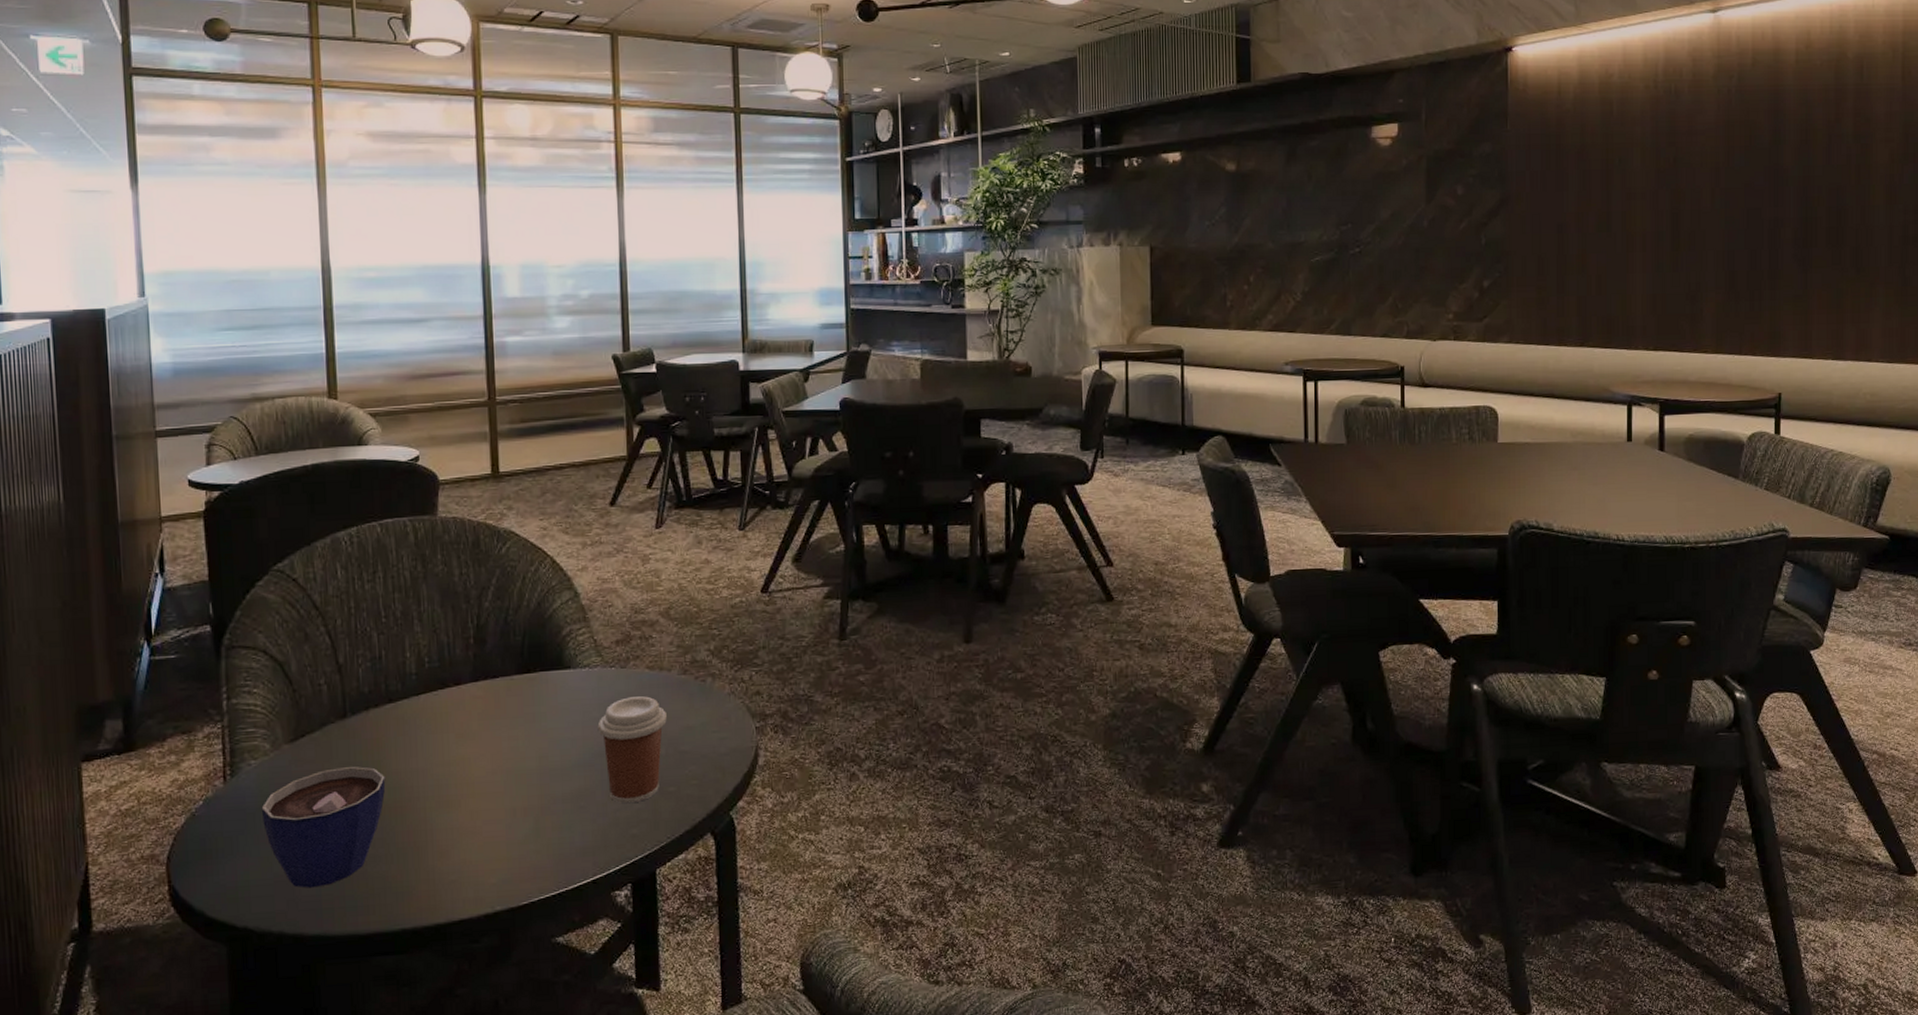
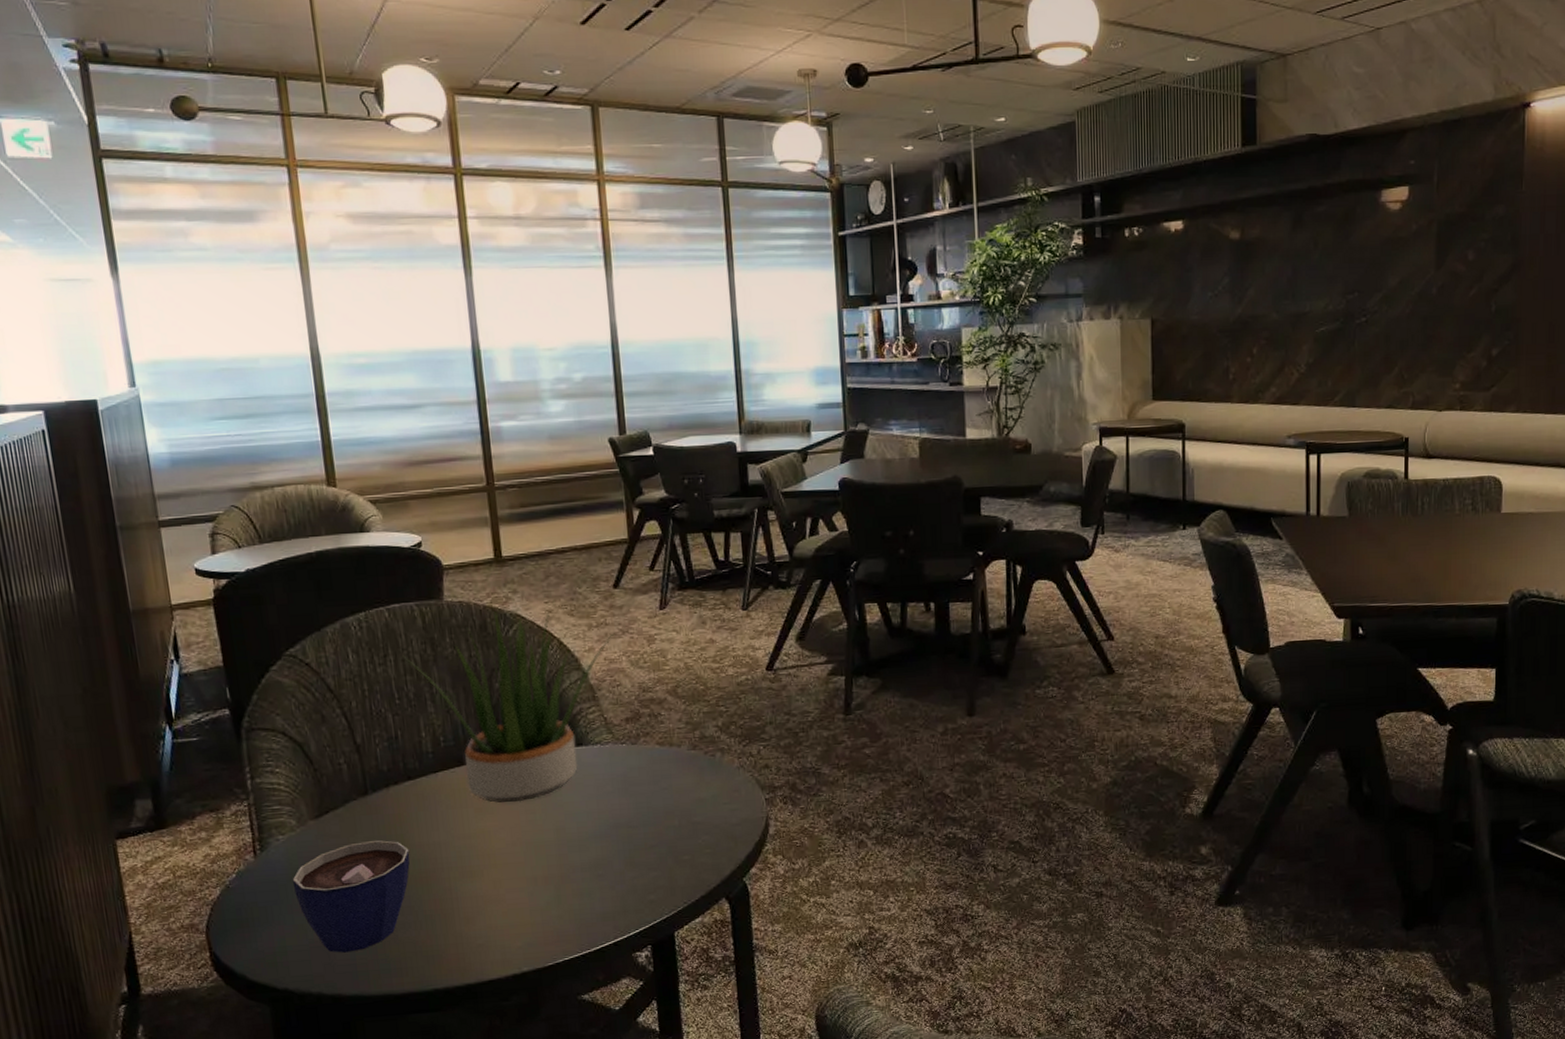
potted plant: none [392,528,609,728] -> present [402,611,615,803]
coffee cup: present [597,696,667,804] -> none [611,771,679,872]

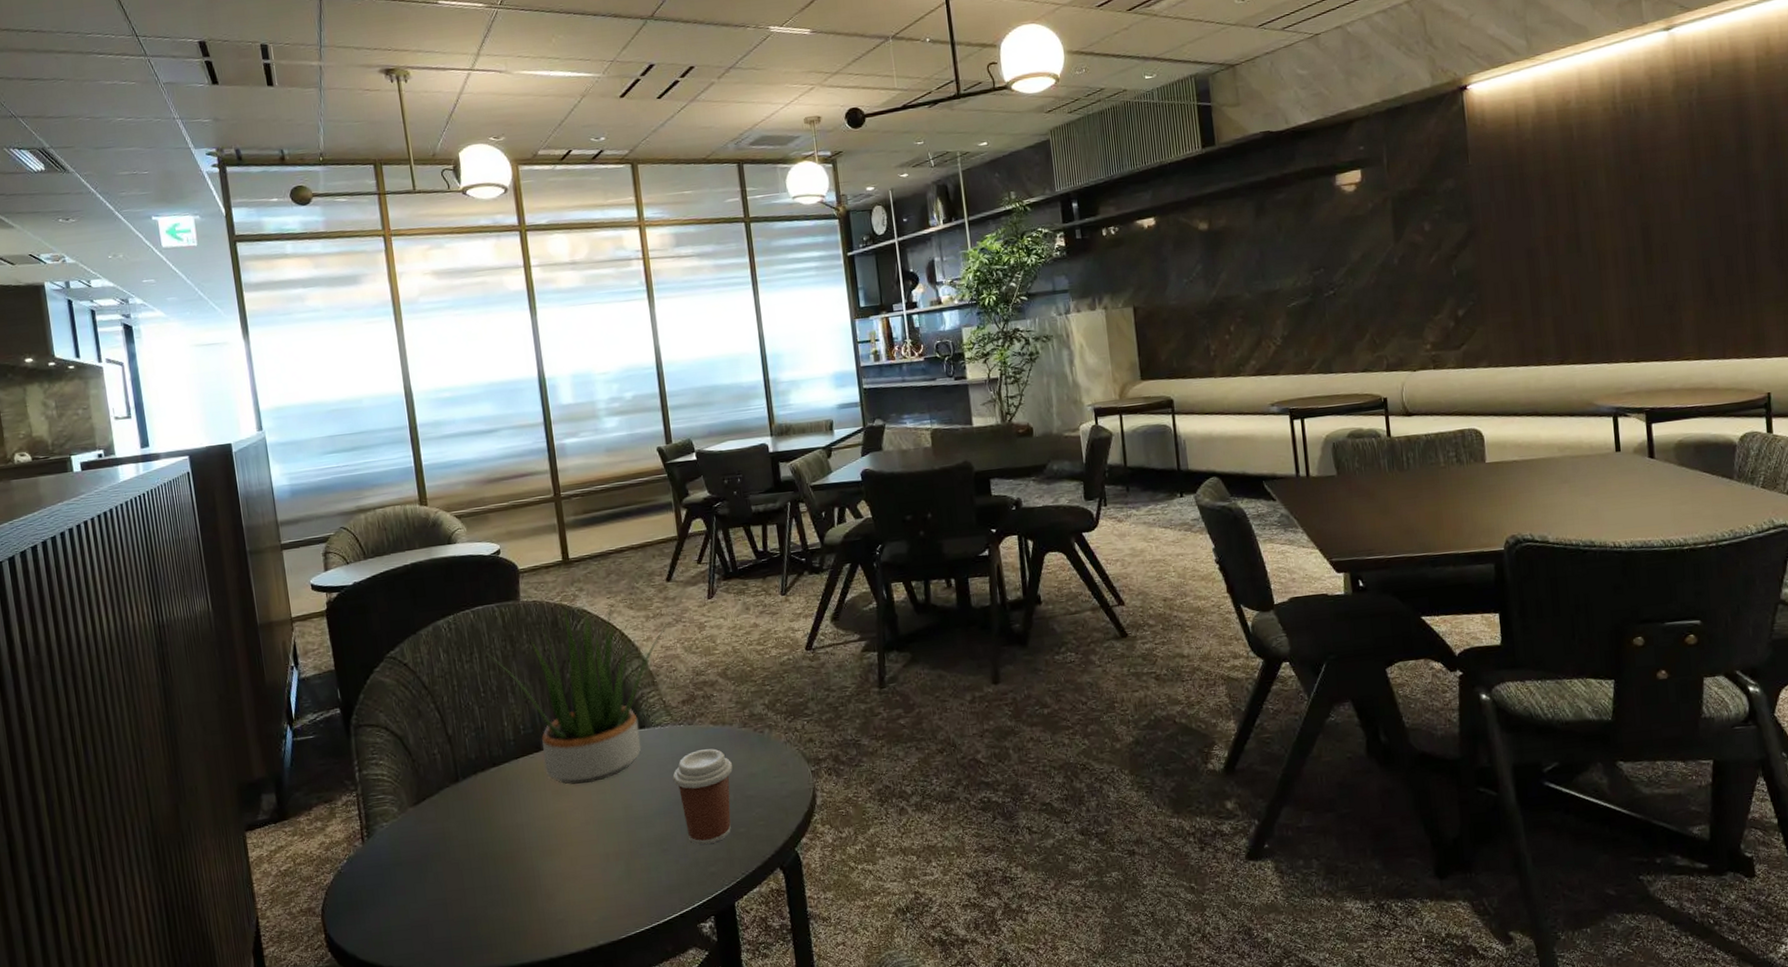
cup: present [292,840,410,953] -> none [395,823,497,932]
coffee cup: none [611,771,679,872] -> present [672,748,733,845]

